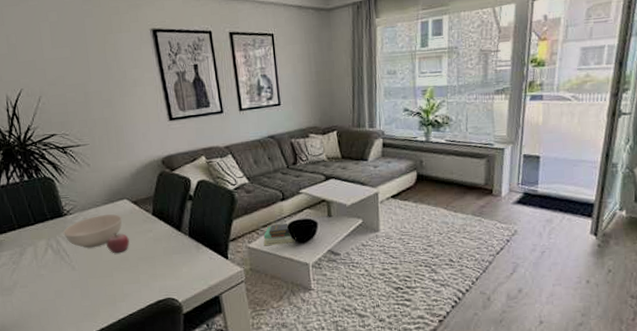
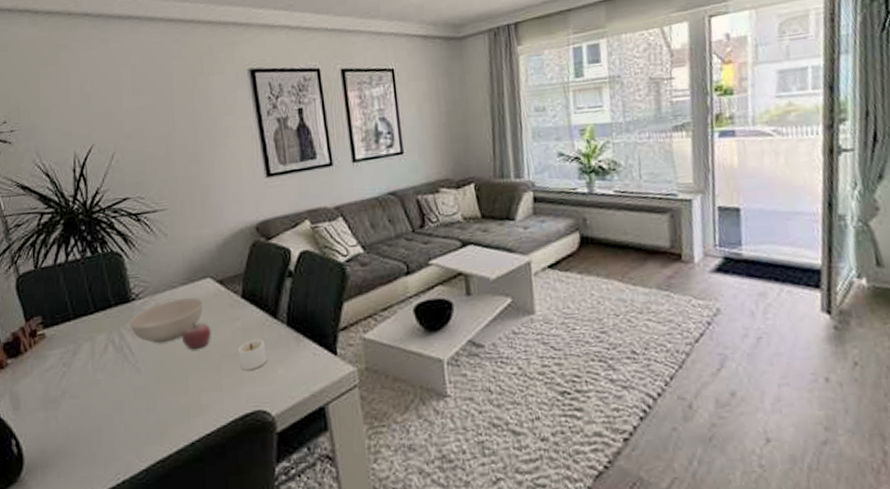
candle: none [151,246,174,269] -> present [238,339,267,371]
books: present [263,224,296,246] -> none [382,305,426,337]

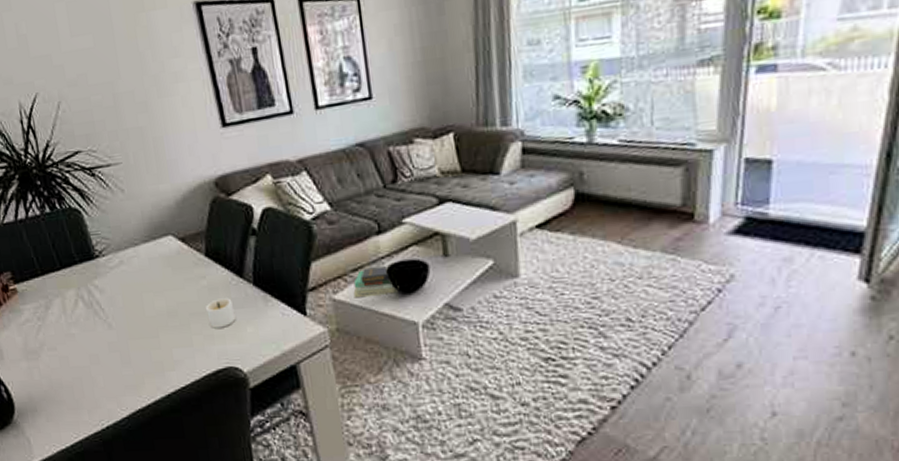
bowl: present [128,297,204,344] -> none [95,254,168,300]
fruit: present [182,322,211,349] -> none [149,280,178,307]
books: none [382,305,426,337] -> present [353,266,399,298]

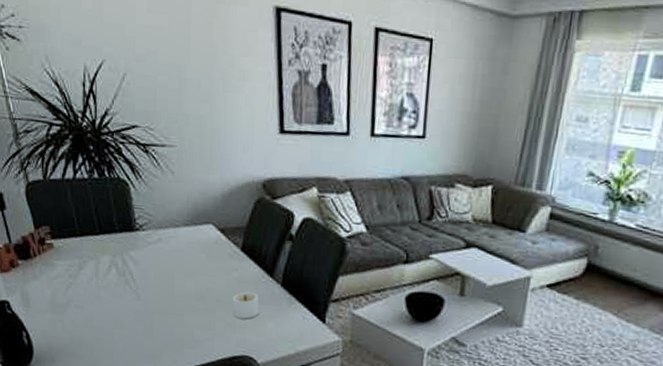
books: present [353,266,399,298] -> none [371,291,414,320]

